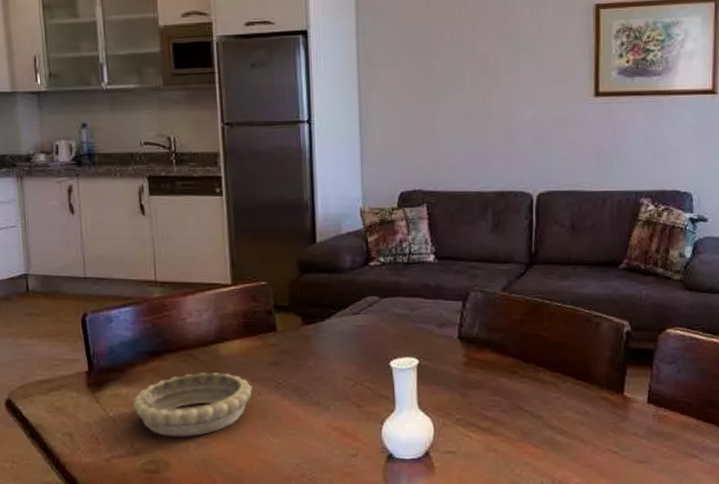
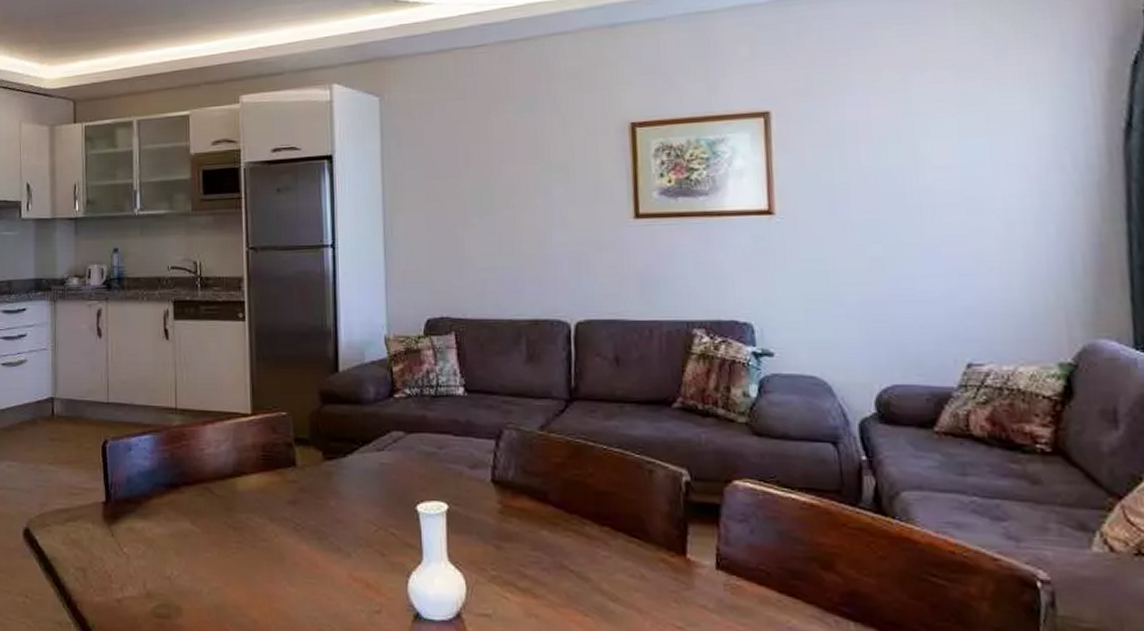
decorative bowl: present [132,373,252,437] -> none [147,508,269,580]

